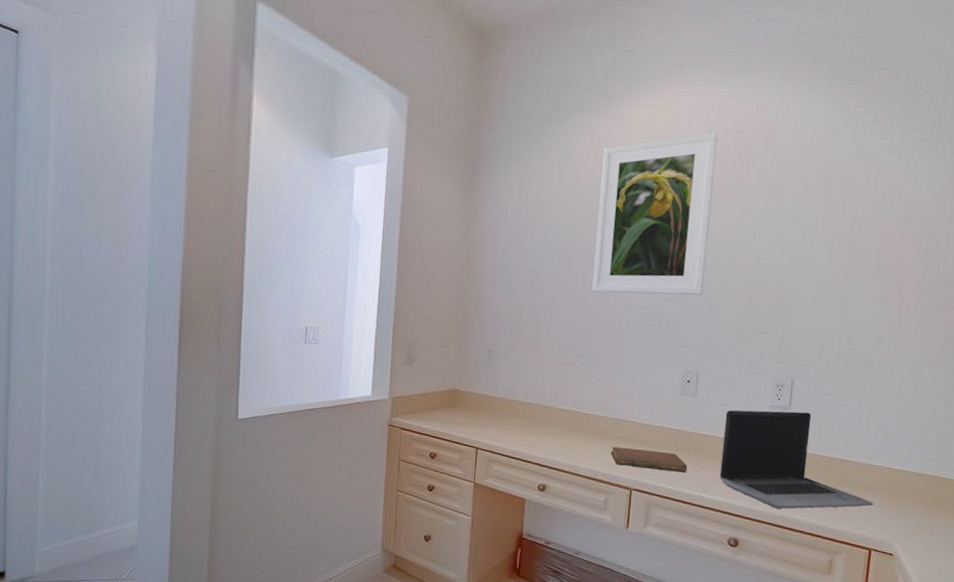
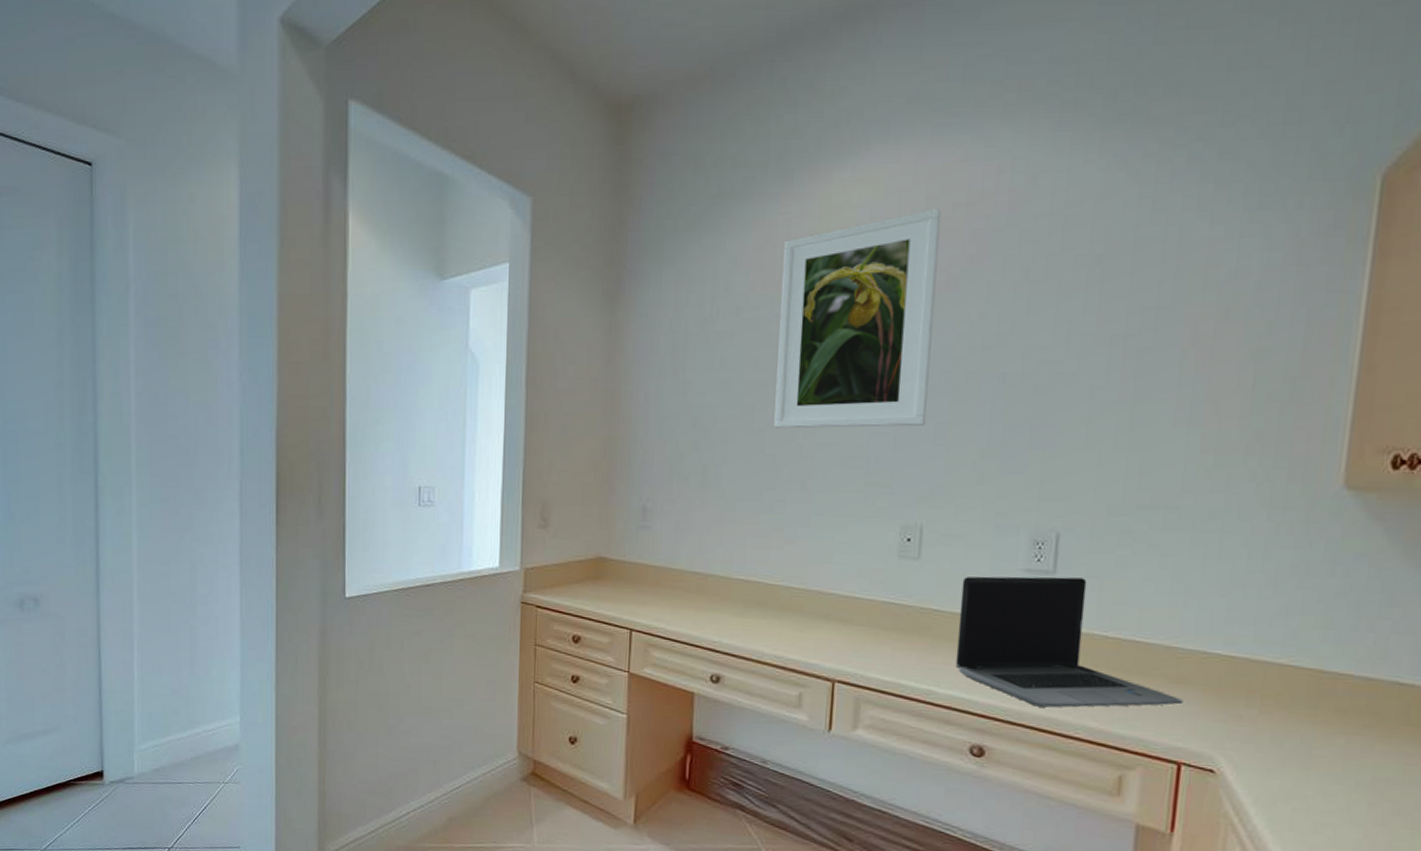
notebook: present [610,446,687,473] -> none [804,626,910,659]

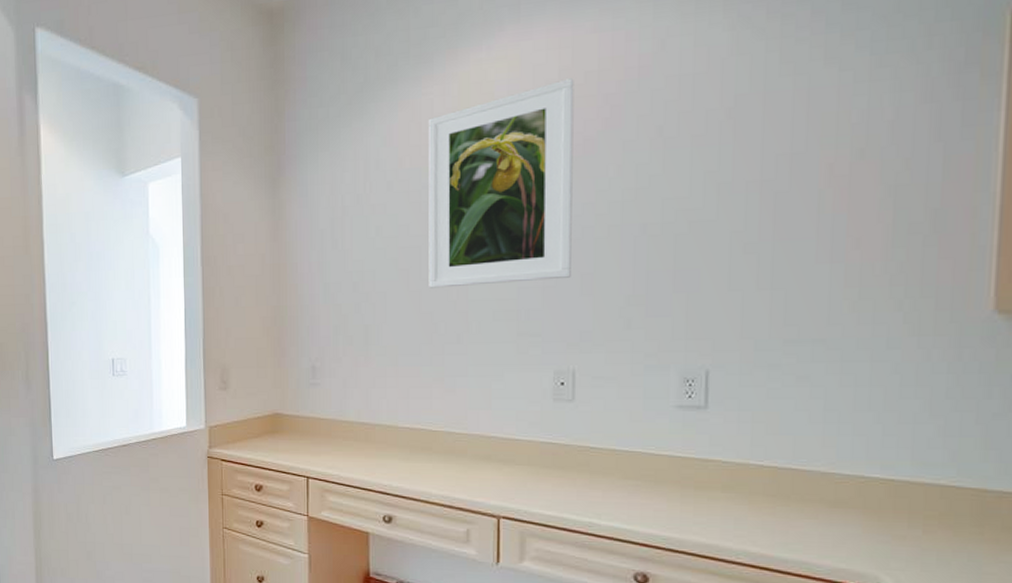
laptop computer: present [955,576,1183,708] -> none [614,411,844,535]

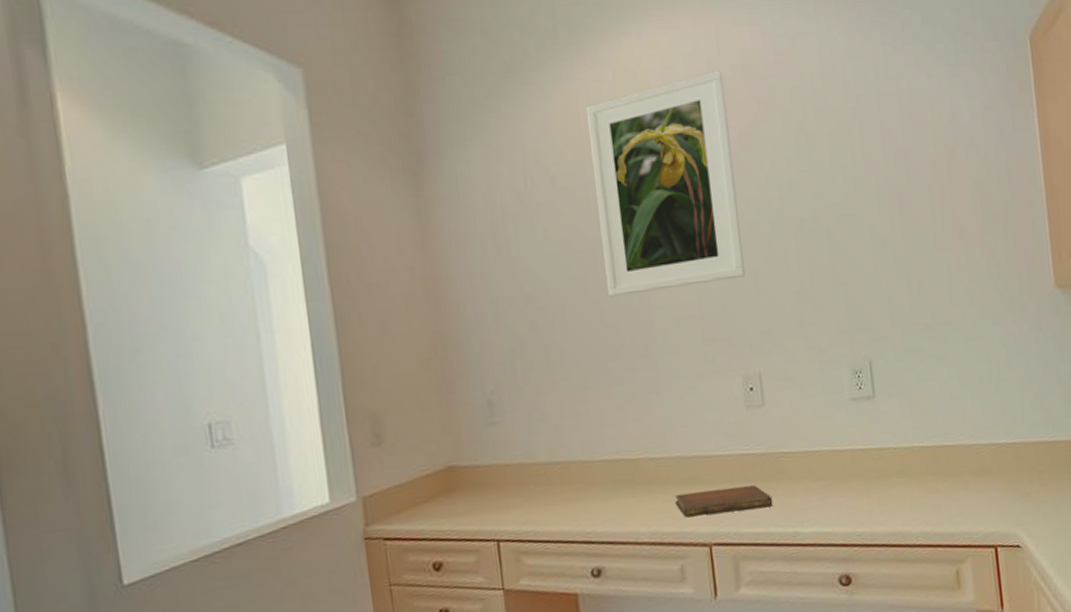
notebook: none [469,467,570,495] -> present [674,485,773,518]

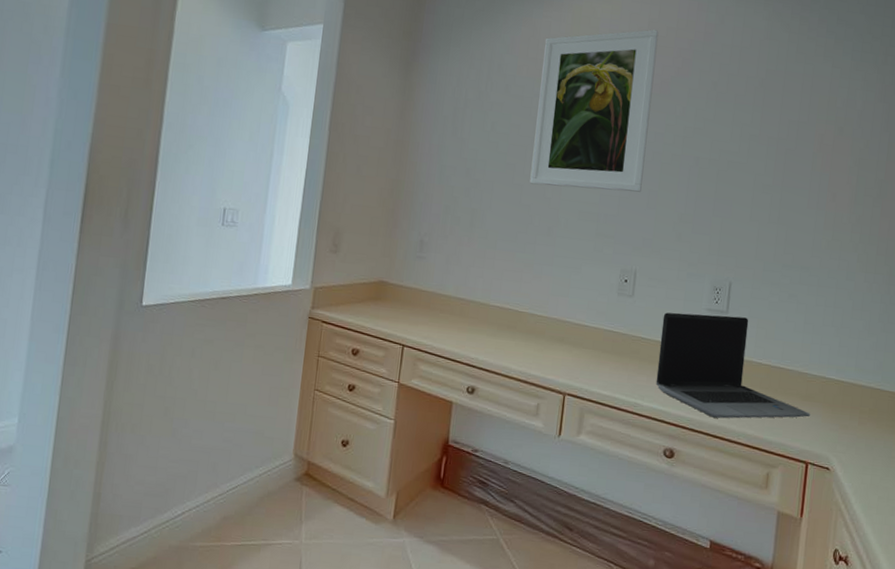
notebook: present [674,485,773,518] -> none [544,347,623,377]
laptop computer: none [803,397,988,525] -> present [655,312,810,419]

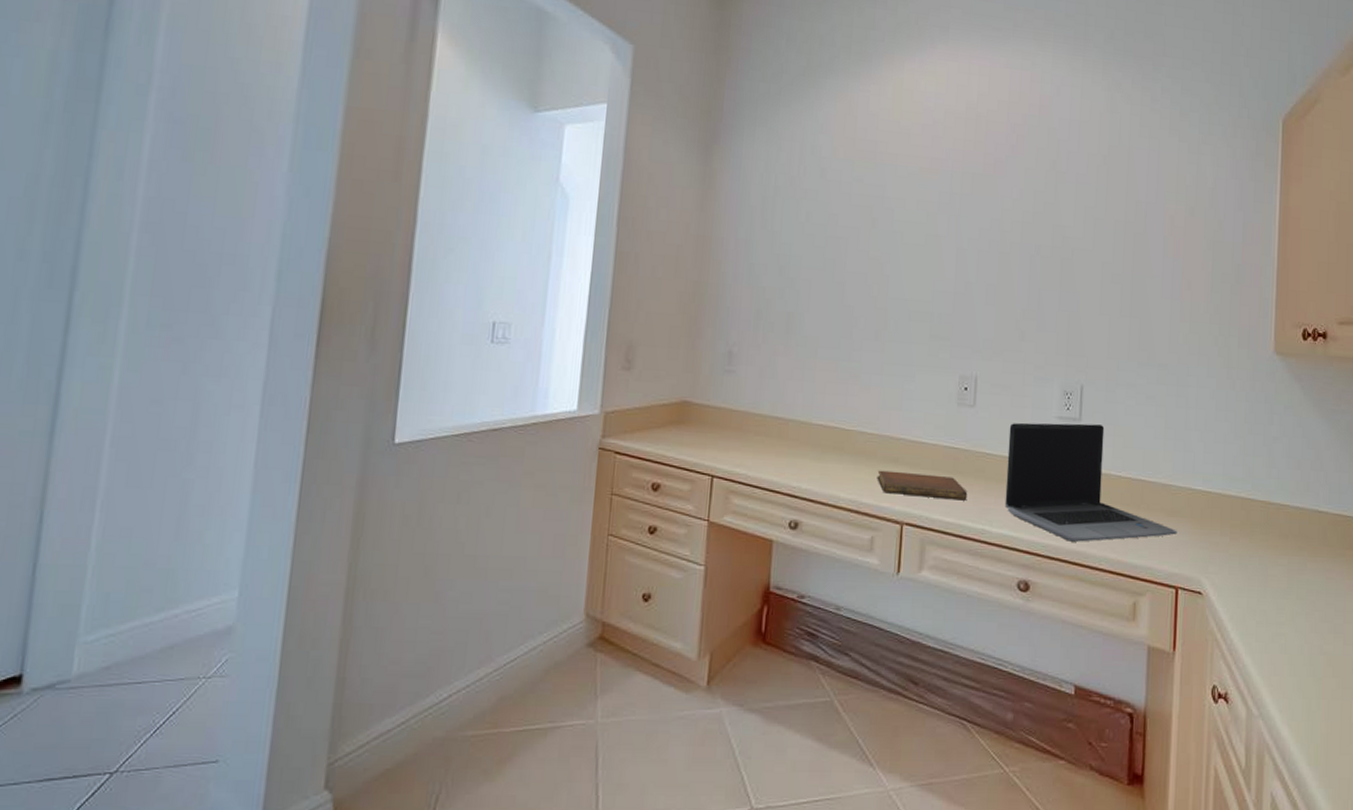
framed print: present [529,29,659,192] -> none [852,103,990,287]
notebook: none [544,347,623,377] -> present [877,470,968,501]

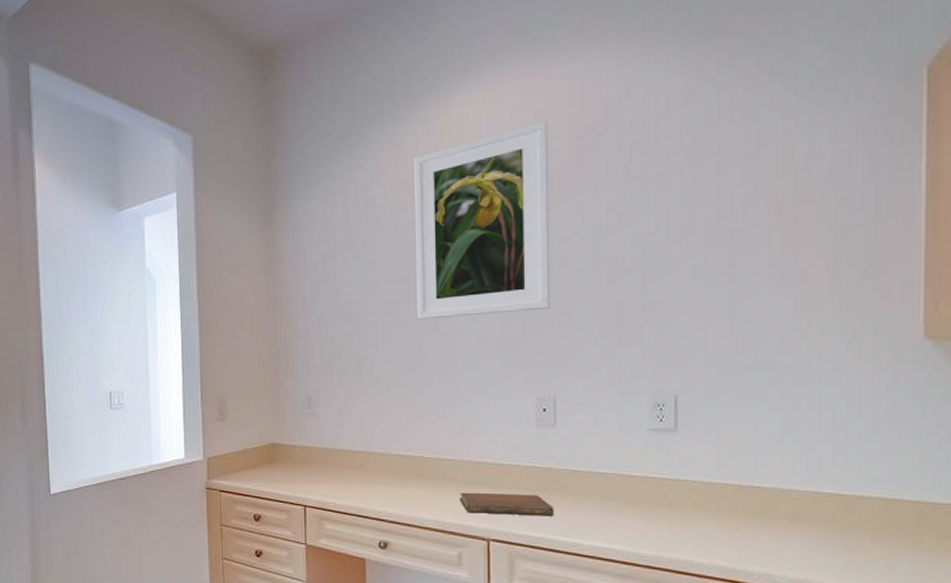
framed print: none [852,103,990,287] -> present [413,121,550,320]
laptop computer: present [1004,422,1177,542] -> none [595,433,802,551]

